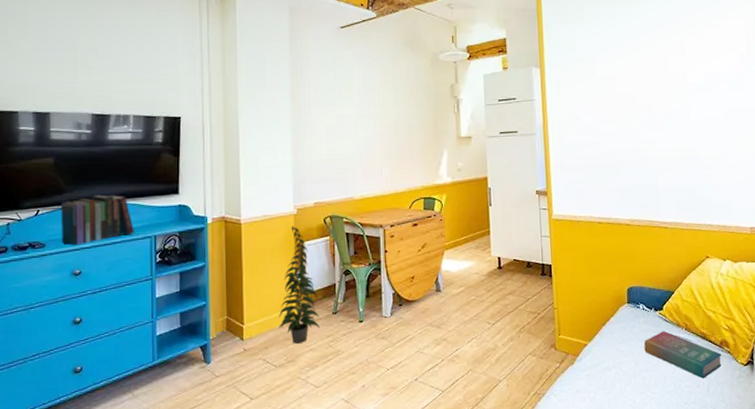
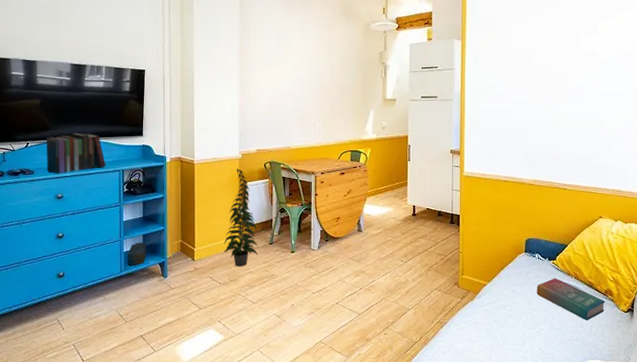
decorative box: none [161,322,185,353] -> present [127,242,147,267]

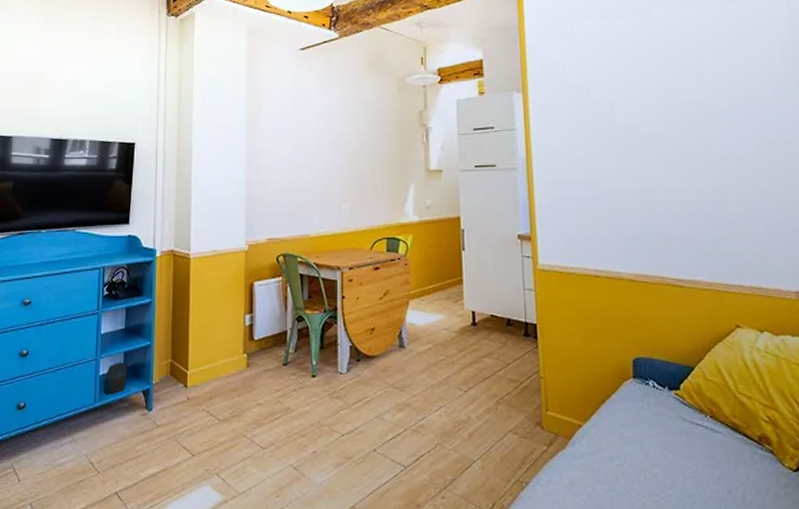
books: present [46,133,106,174] -> none [14,221,84,274]
plant: present [223,168,259,266] -> none [224,263,269,396]
book: present [536,277,606,321] -> none [655,416,762,483]

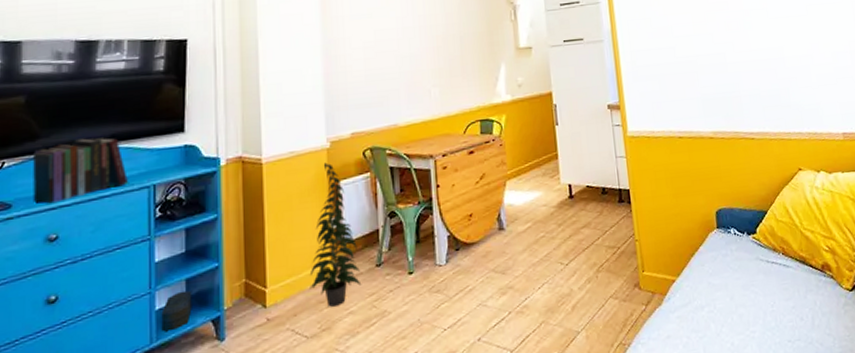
books: none [14,221,84,274] -> present [33,137,128,205]
plant: none [224,263,269,396] -> present [309,162,362,307]

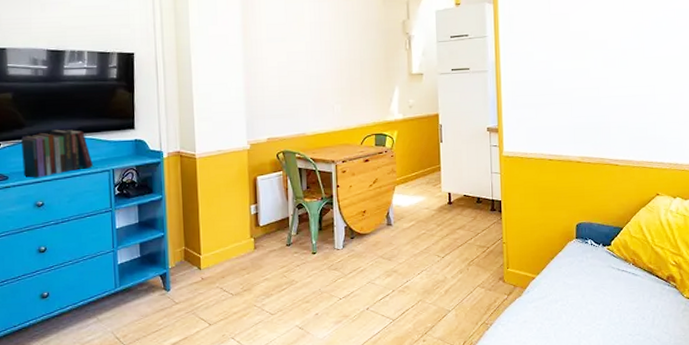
decorative box: present [161,290,192,332] -> none [122,251,145,281]
plant: present [309,162,362,307] -> none [234,161,275,273]

